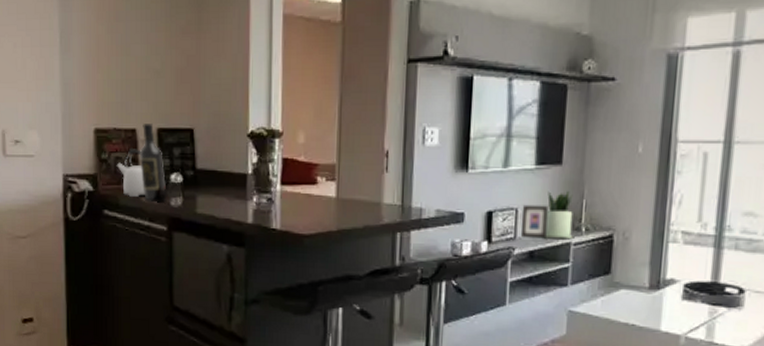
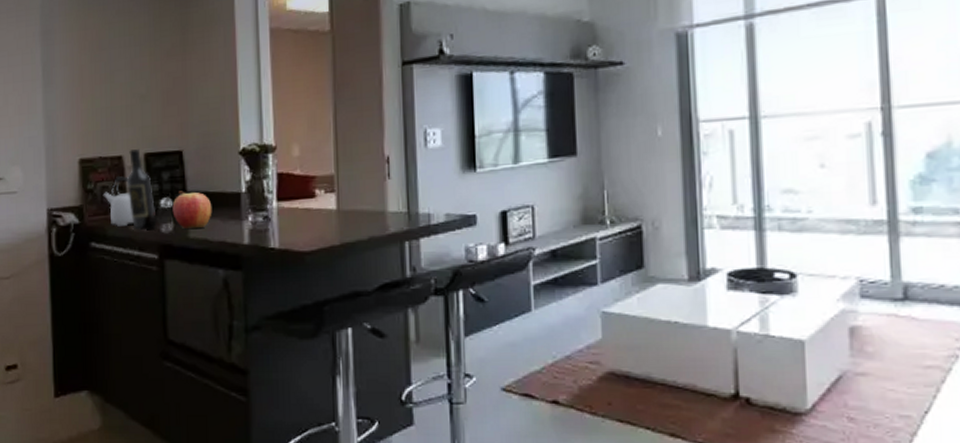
fruit: none [182,167,220,205] -> present [172,191,212,230]
picture frame: present [521,204,548,239] -> none [540,199,568,237]
planter: present [545,191,573,240] -> none [565,183,598,236]

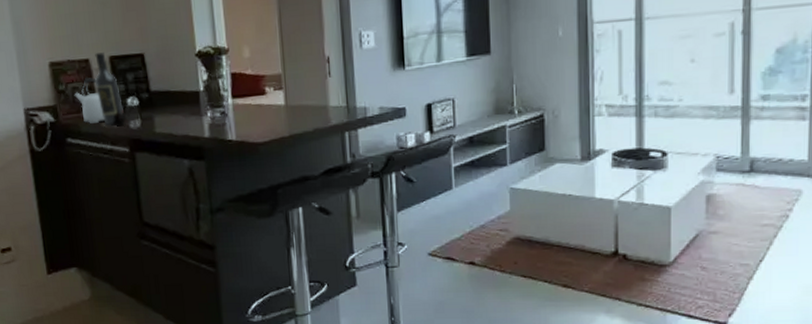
fruit: present [172,191,212,230] -> none [138,90,175,125]

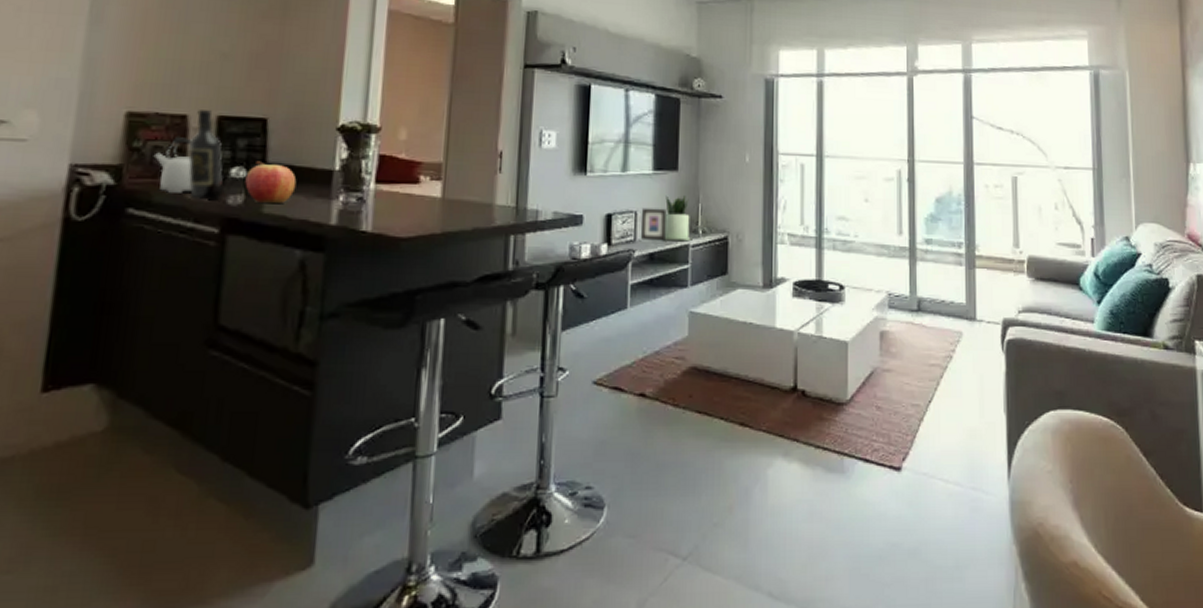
fruit: none [138,90,175,125] -> present [245,161,297,205]
picture frame: none [459,93,483,126] -> present [641,208,667,241]
planter: none [480,78,507,124] -> present [664,195,691,242]

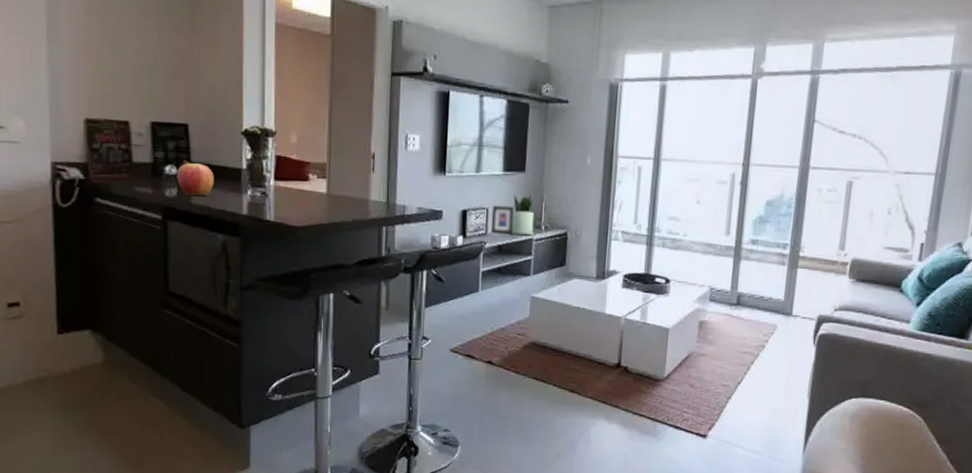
kettle: present [153,137,225,193] -> none [108,140,161,186]
wine bottle: present [187,110,224,201] -> none [132,117,161,193]

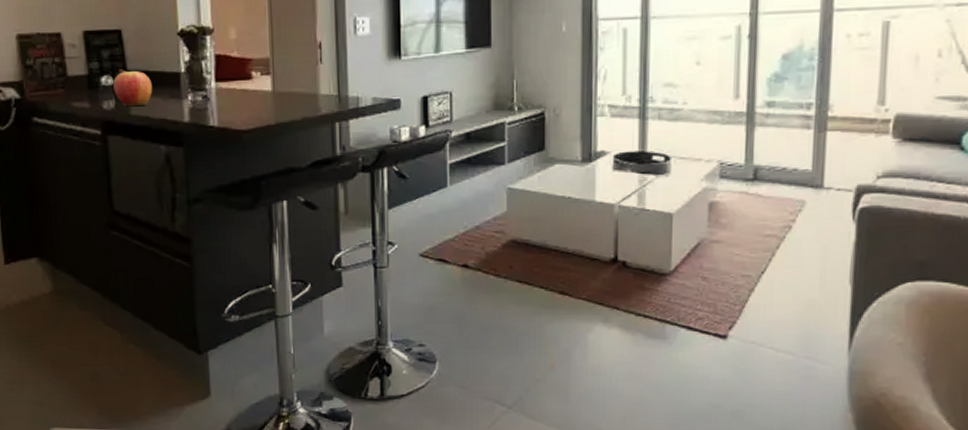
picture frame: present [492,205,514,235] -> none [457,87,481,121]
planter: present [511,194,535,236] -> none [479,73,507,120]

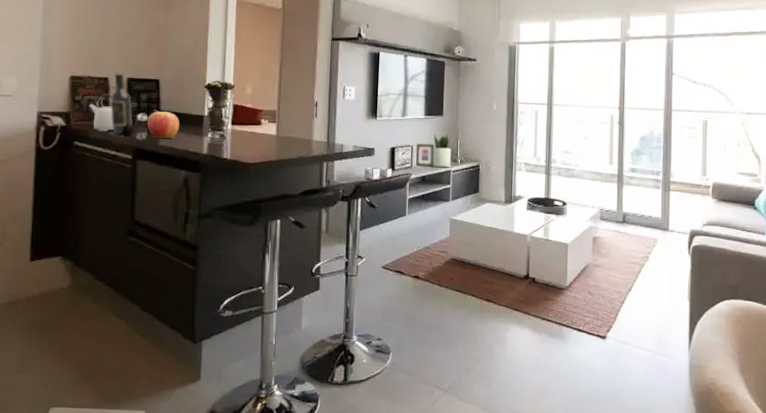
kettle: none [42,53,98,102] -> present [88,93,134,131]
wine bottle: none [66,27,99,107] -> present [110,74,133,137]
picture frame: none [457,87,481,121] -> present [416,143,434,168]
planter: none [479,73,507,120] -> present [432,134,452,168]

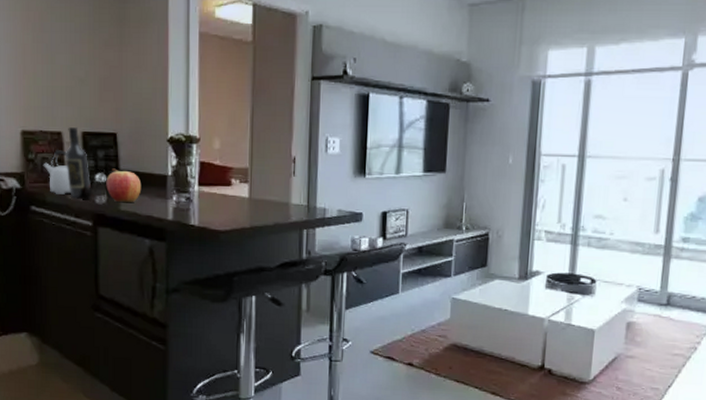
picture frame: present [416,143,434,168] -> none [412,206,434,236]
planter: present [432,134,452,168] -> none [431,195,455,237]

